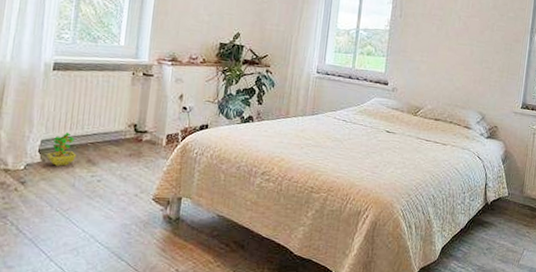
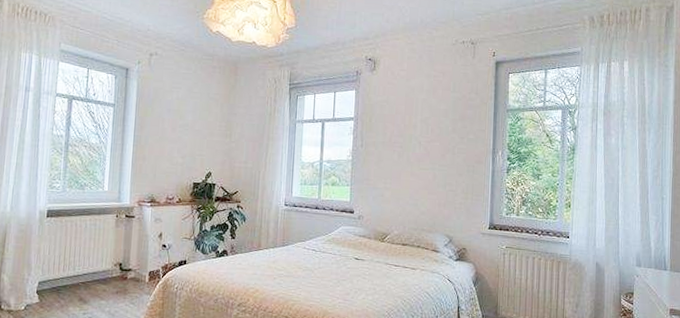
decorative plant: present [46,132,77,166] -> none [43,274,70,305]

